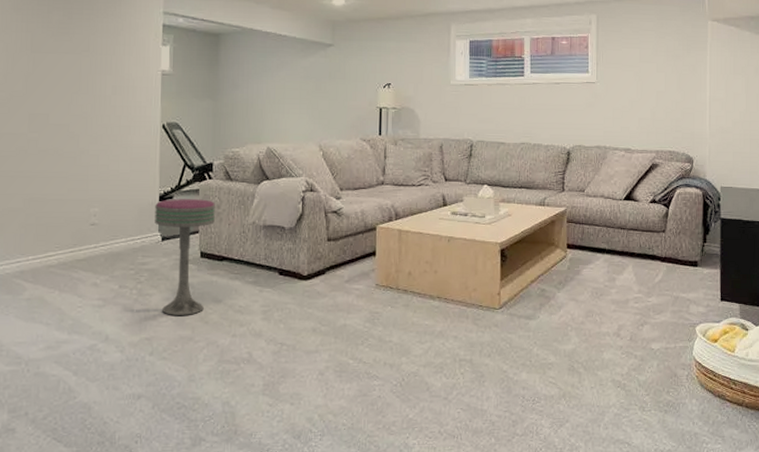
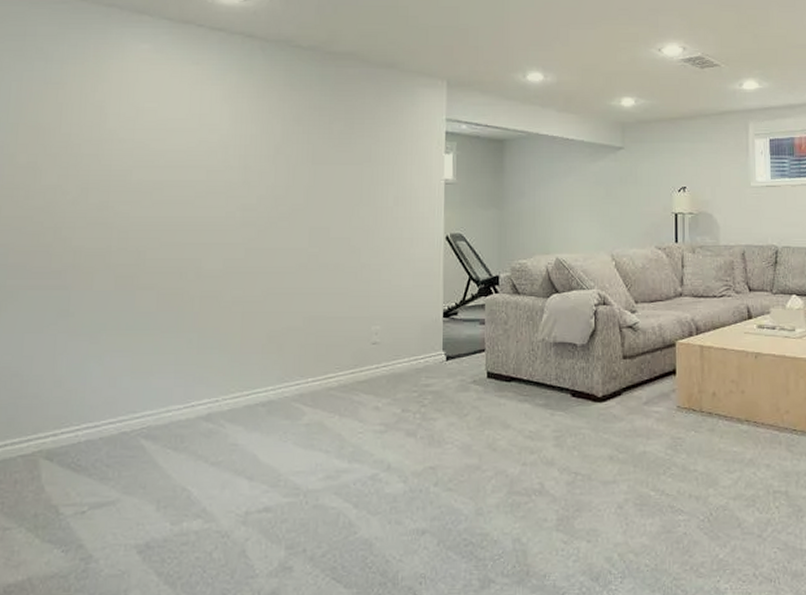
bar stool: present [155,199,215,315] -> none [439,315,502,442]

